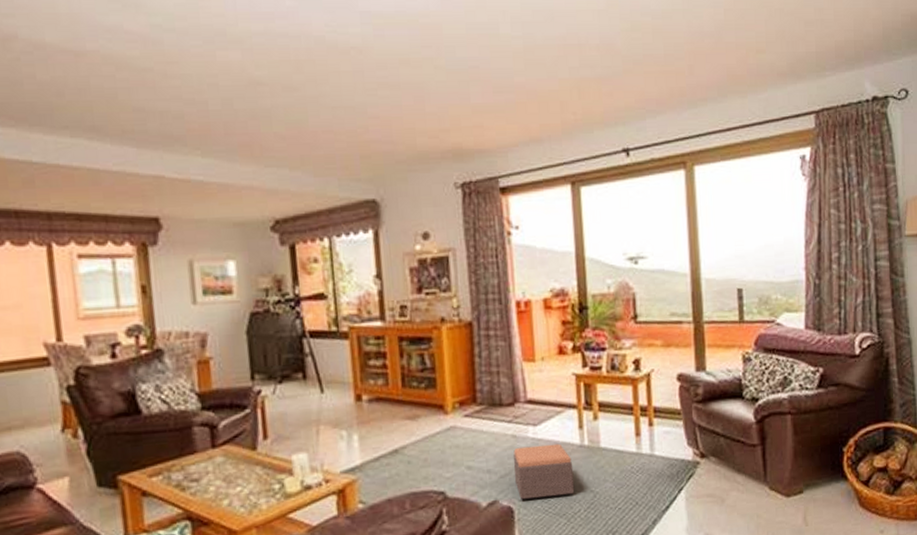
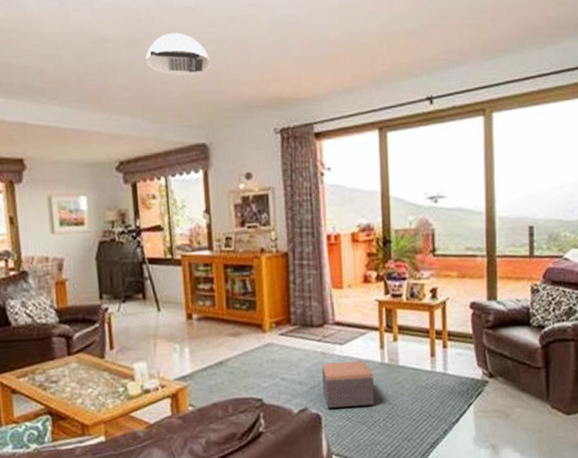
ceiling light: none [304,75,382,124] -> present [144,32,212,76]

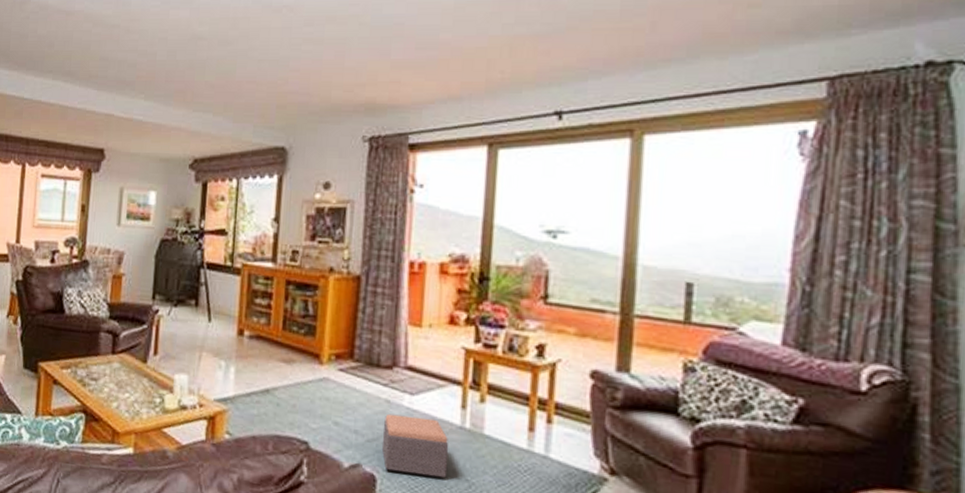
ceiling light: present [144,32,212,76] -> none [234,31,303,75]

